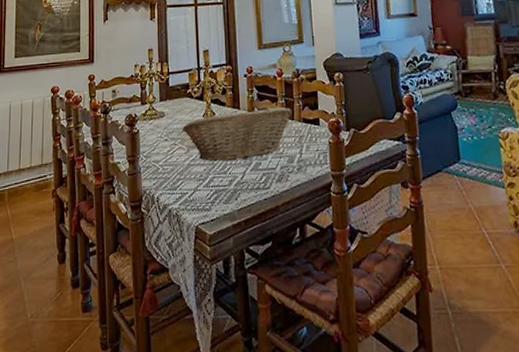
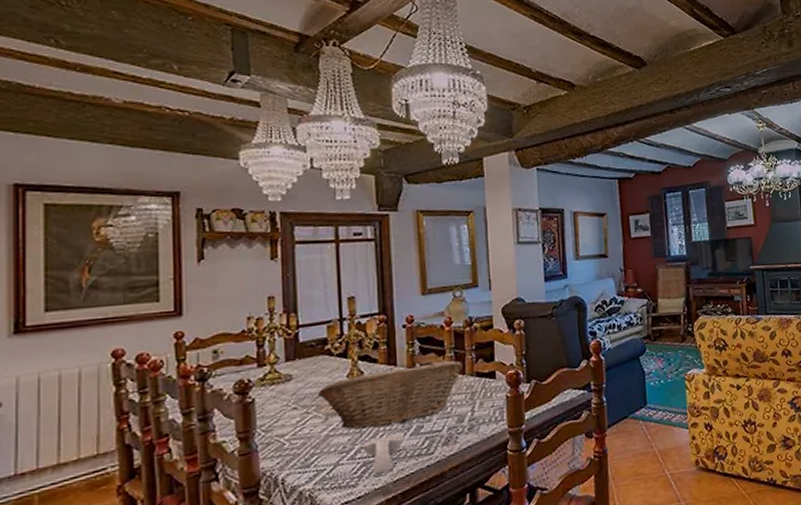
spoon rest: none [213,168,247,202] -> present [361,434,405,475]

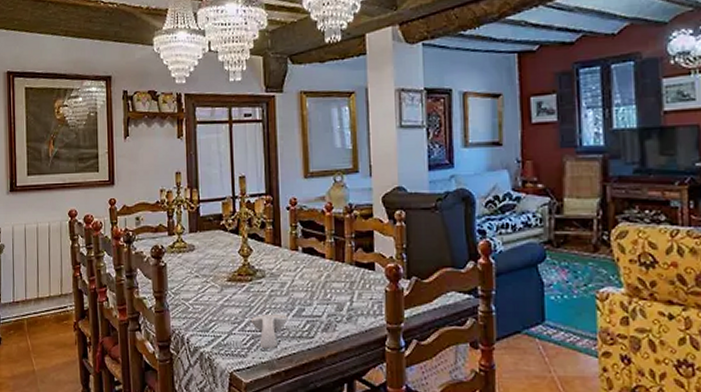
fruit basket: present [317,360,463,429] -> none [214,246,343,304]

